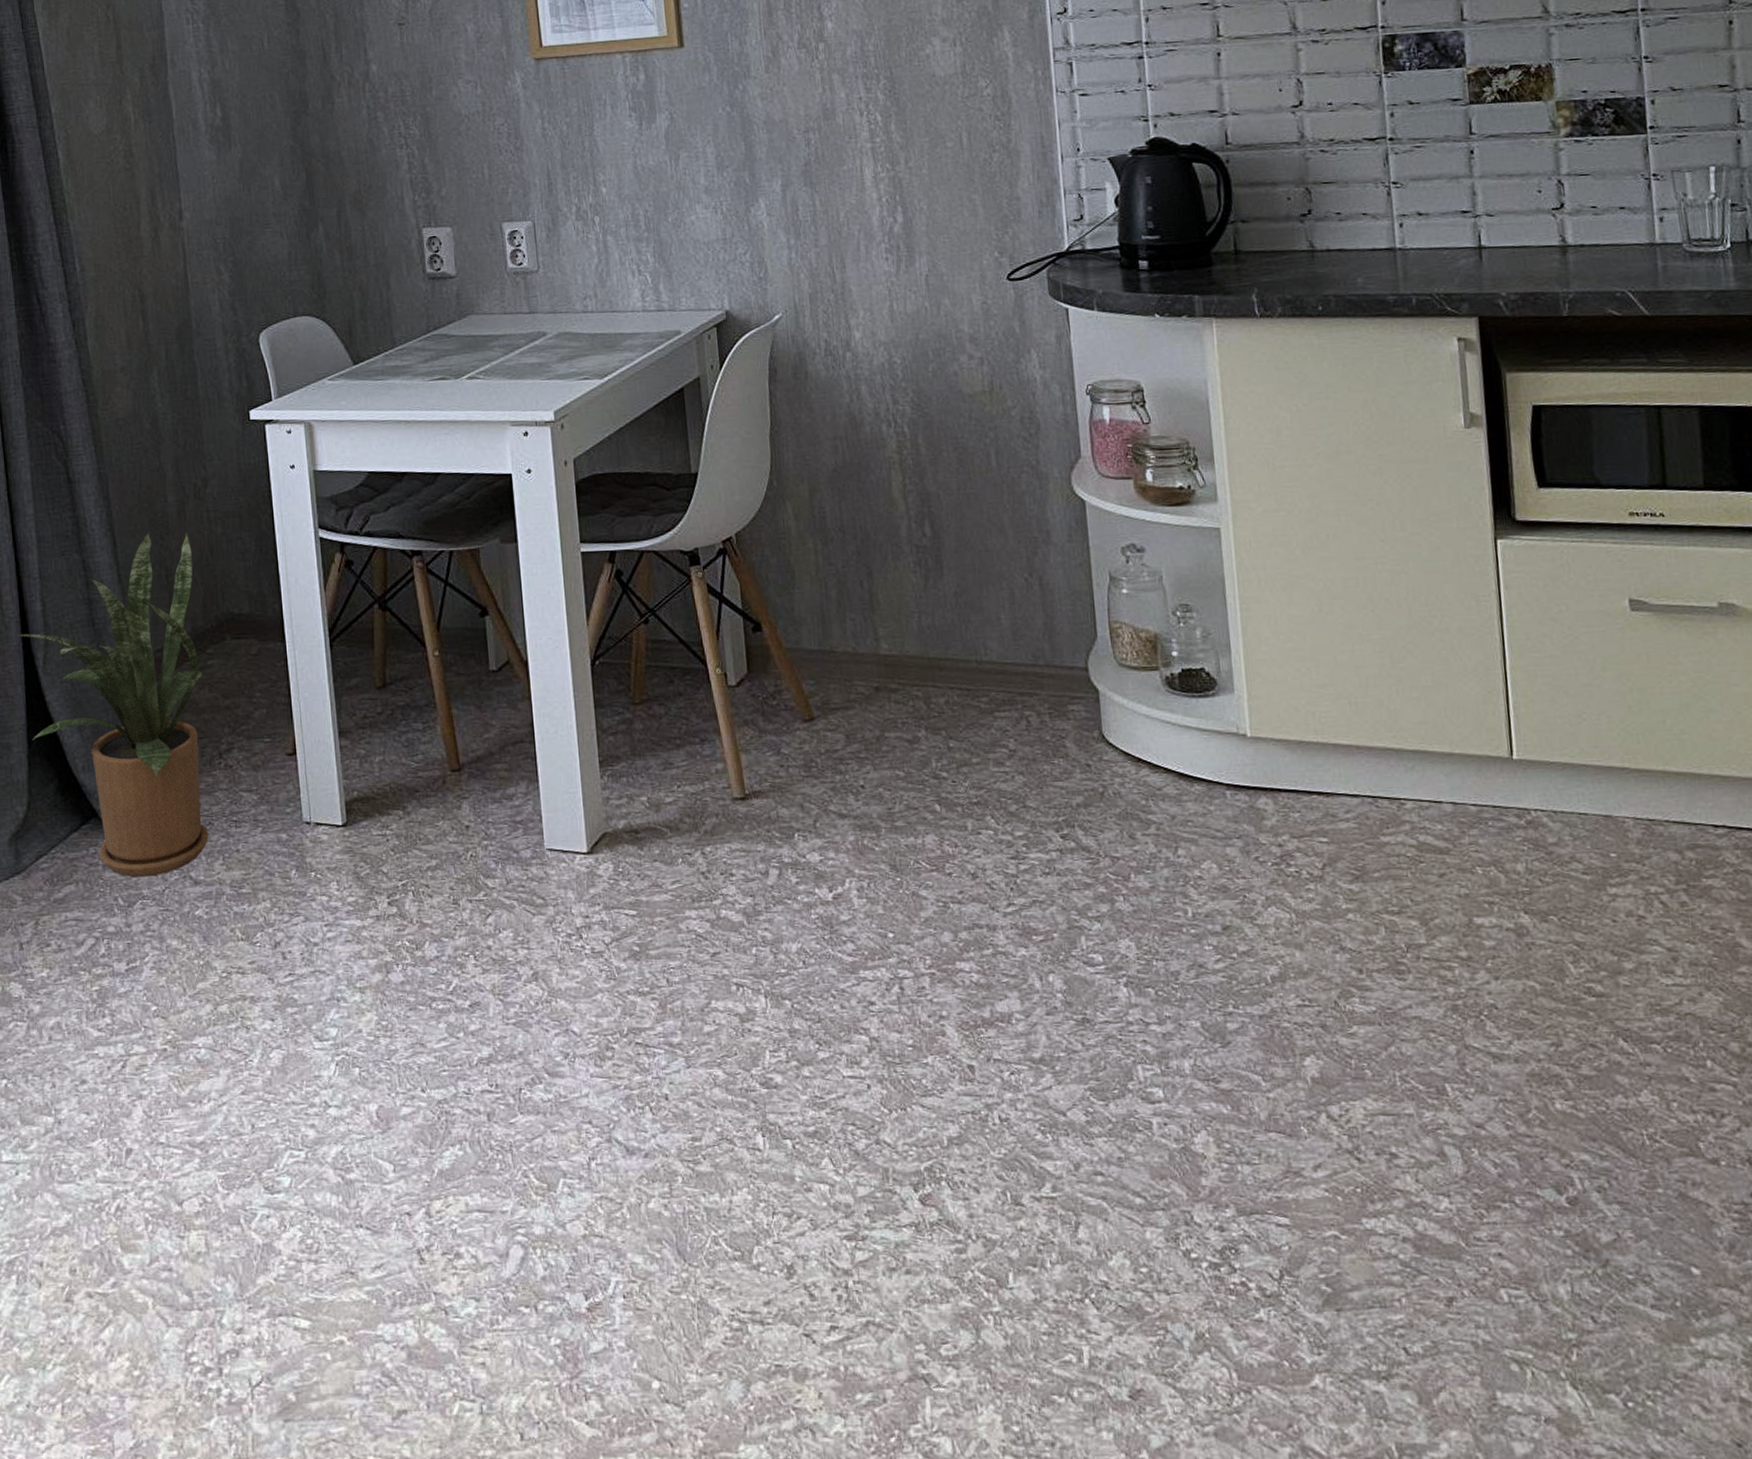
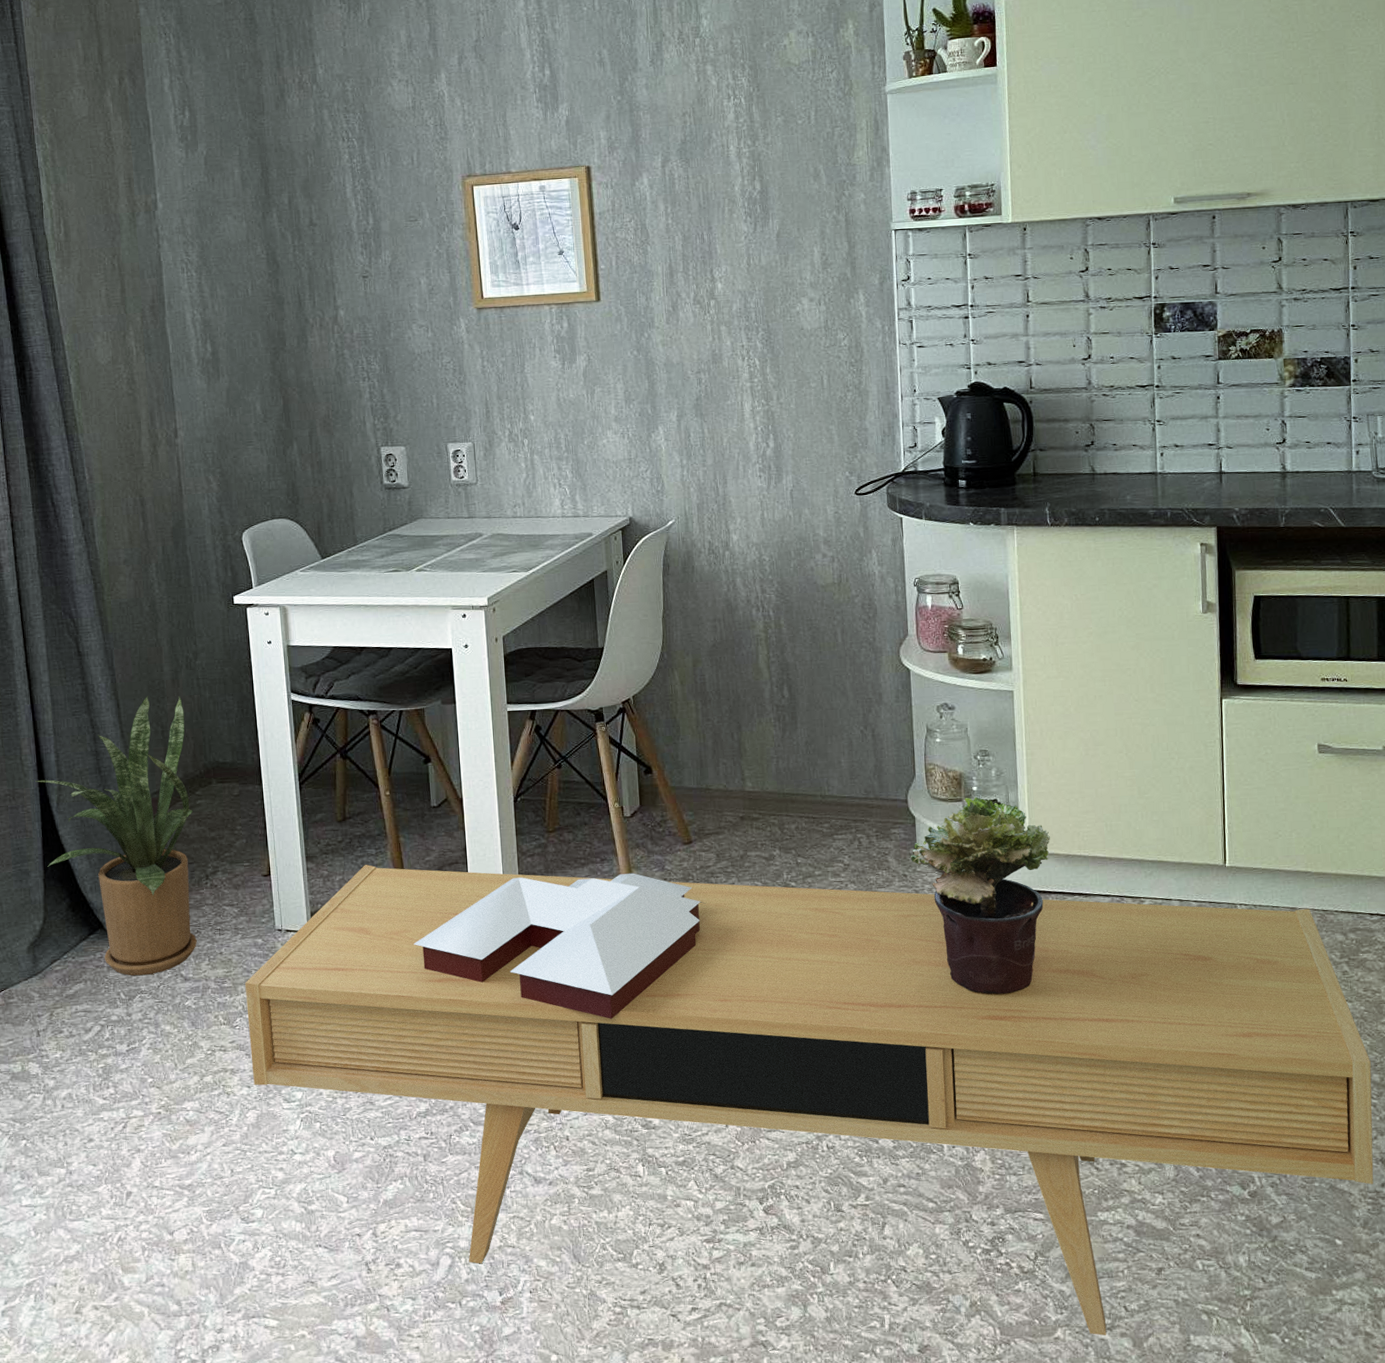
tv console: none [267,742,1740,1387] -> present [245,865,1374,1336]
books: none [471,757,834,944] -> present [414,873,706,1019]
potted plant: none [1094,664,1277,923] -> present [910,796,1050,995]

